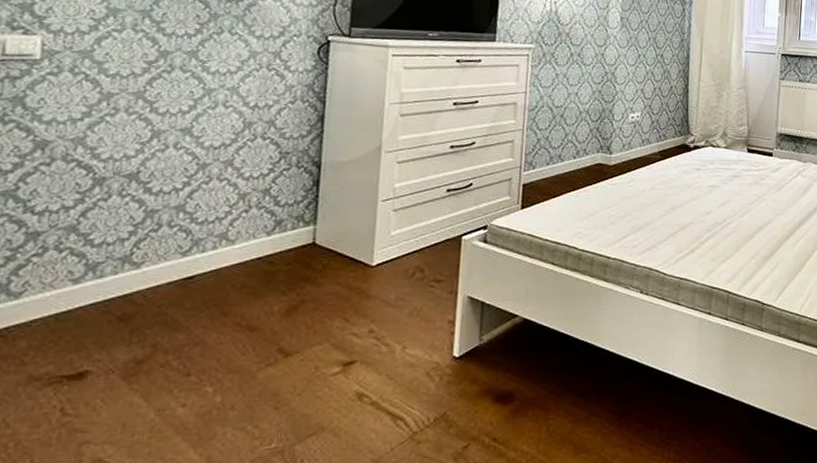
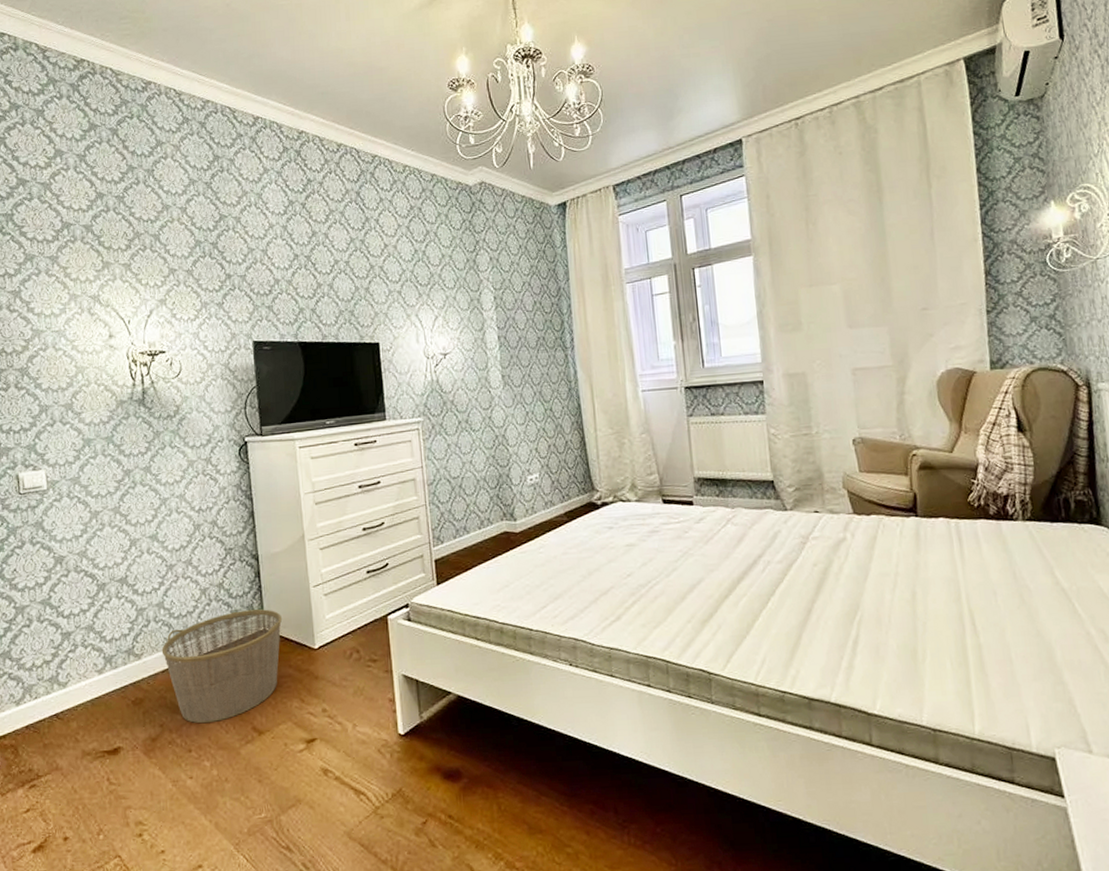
basket: none [171,221,339,344] -> present [161,609,283,724]

